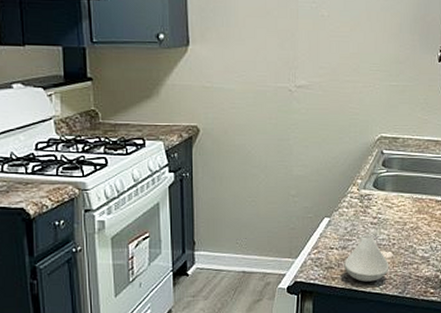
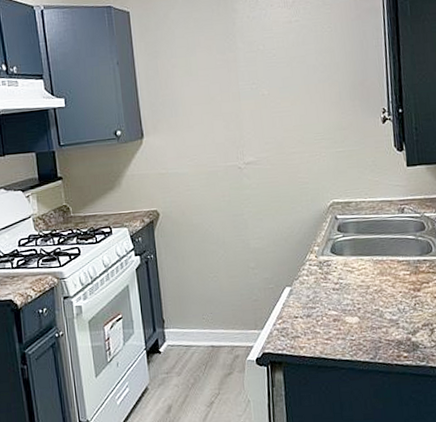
spoon rest: present [344,236,389,282] -> none [310,303,357,350]

